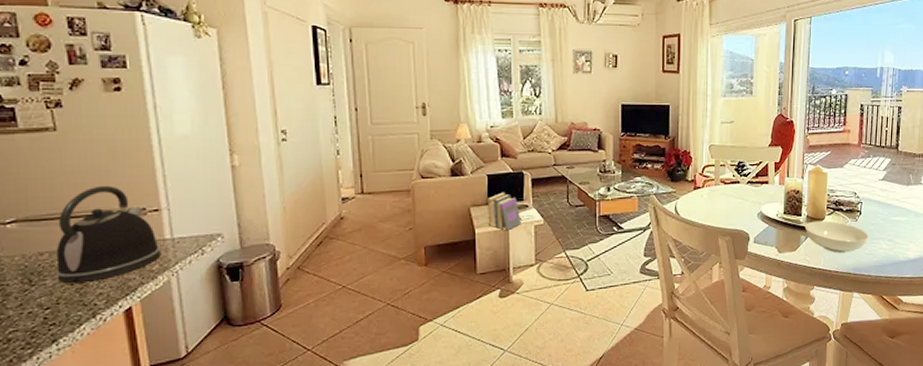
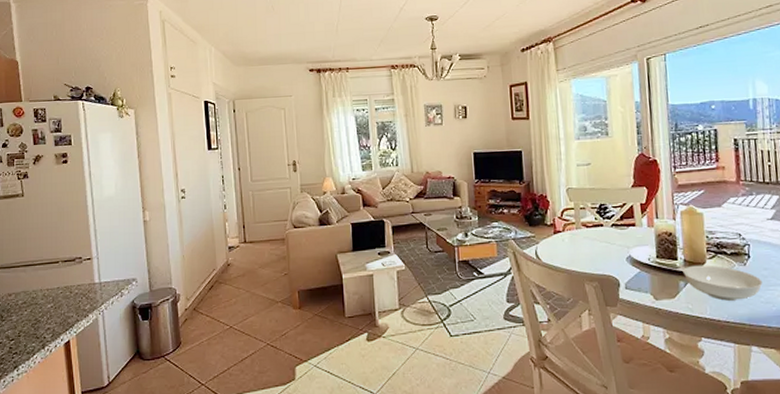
kettle: present [55,185,161,284] -> none [18,239,92,320]
books: present [488,192,521,231] -> none [352,239,384,276]

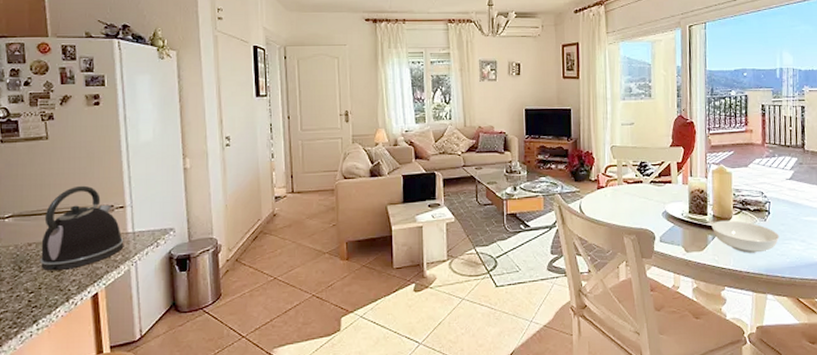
kettle: none [18,239,92,320] -> present [39,185,124,271]

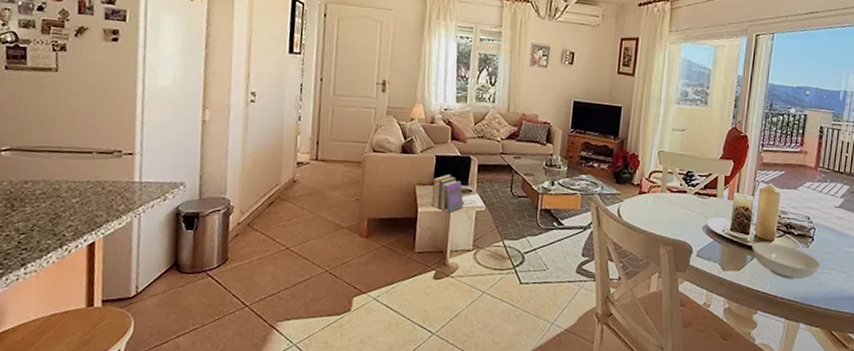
kettle: present [39,185,124,271] -> none [34,125,130,214]
books: none [403,191,434,228] -> present [431,174,464,213]

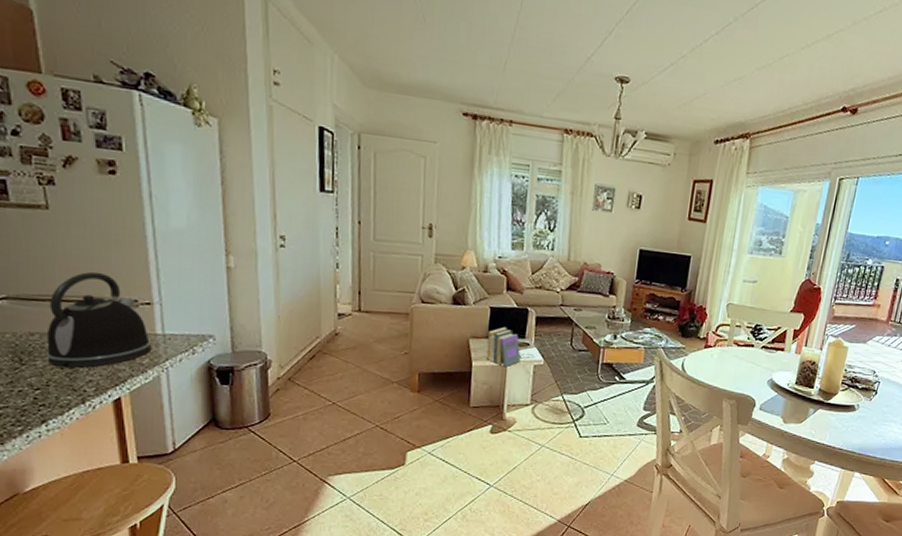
kettle: none [34,125,130,214] -> present [45,271,152,369]
bowl: present [751,241,820,279] -> none [815,395,881,431]

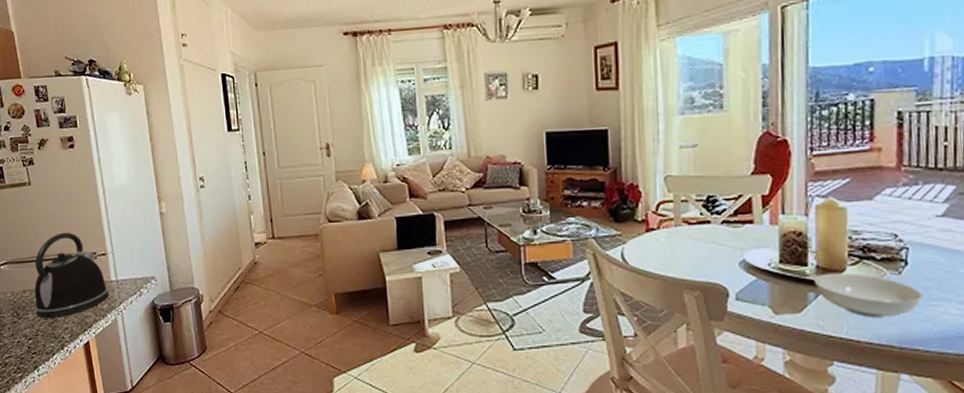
books: present [486,326,521,367] -> none [397,236,435,279]
bowl: none [815,395,881,431] -> present [813,272,923,317]

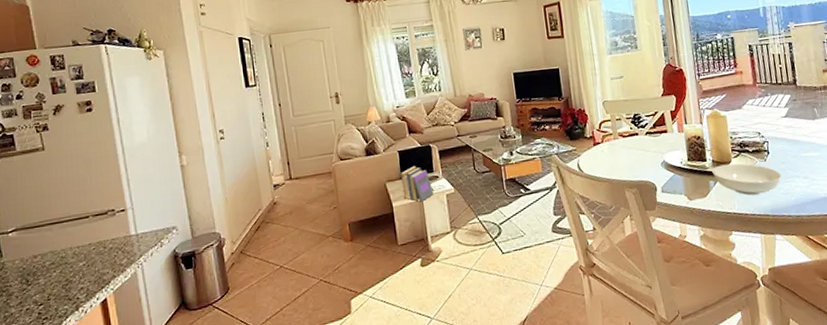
kettle: present [34,232,109,319] -> none [46,192,128,282]
books: none [397,236,435,279] -> present [401,165,434,202]

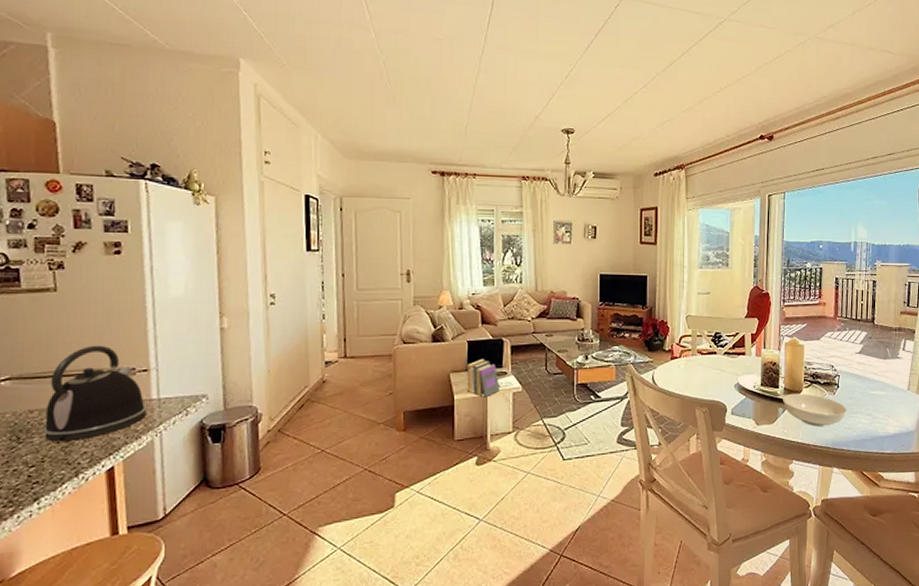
kettle: none [46,192,128,282] -> present [43,345,147,442]

